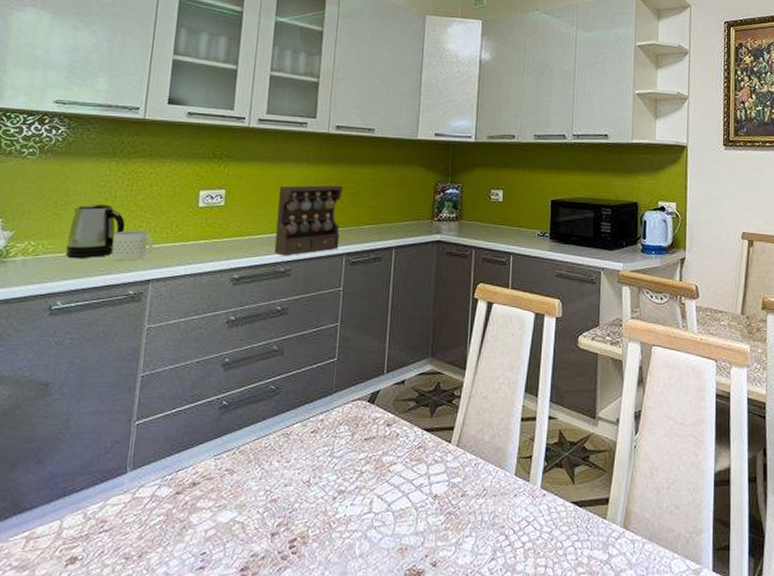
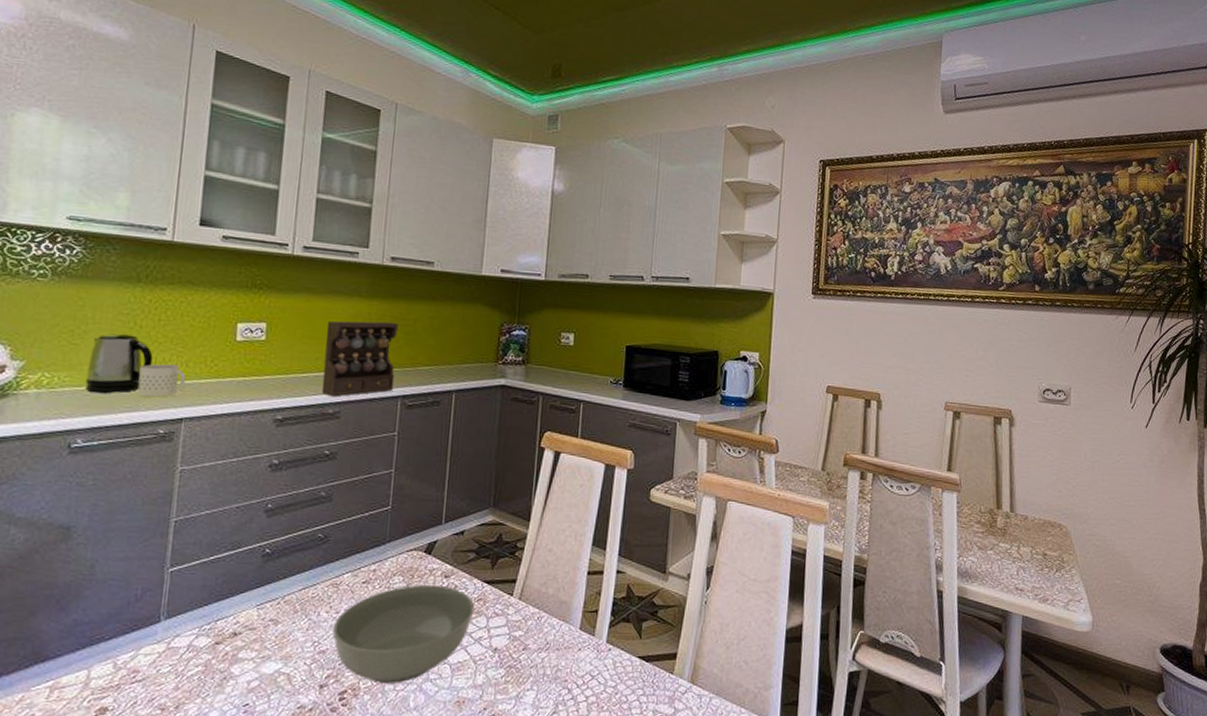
bowl: none [283,433,416,531] -> present [332,584,475,683]

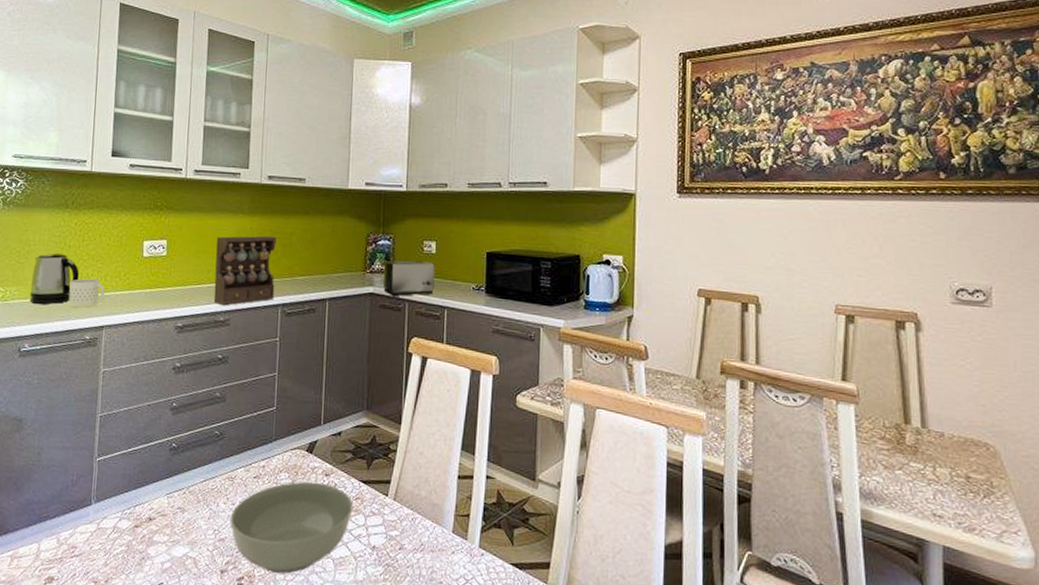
toaster: none [515,351,572,389] -> present [382,260,435,296]

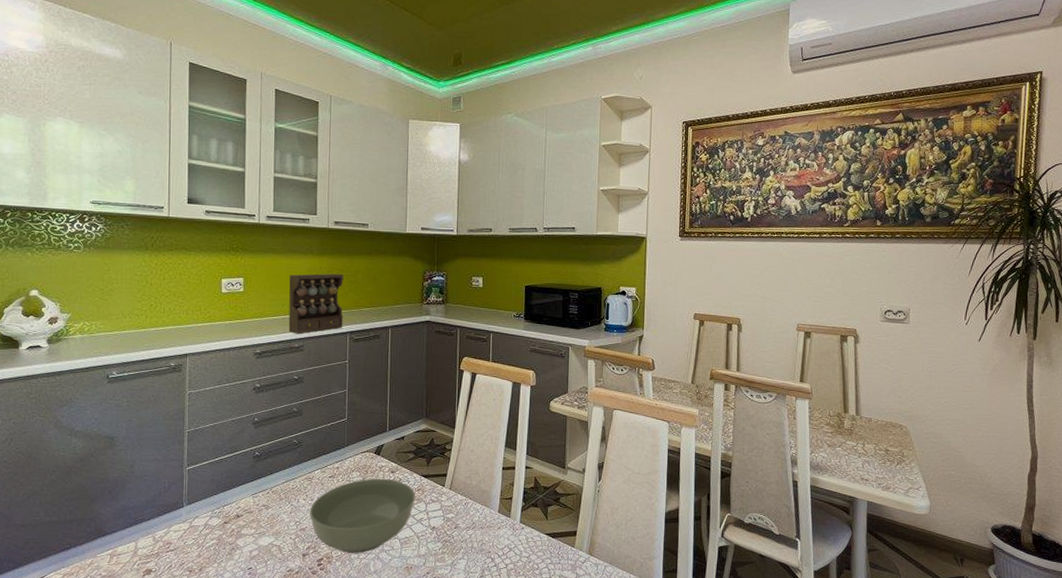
kettle: present [30,253,79,304] -> none [115,290,162,336]
mug: present [68,279,105,308] -> none [153,313,187,338]
toaster: present [382,260,435,296] -> none [437,293,482,323]

